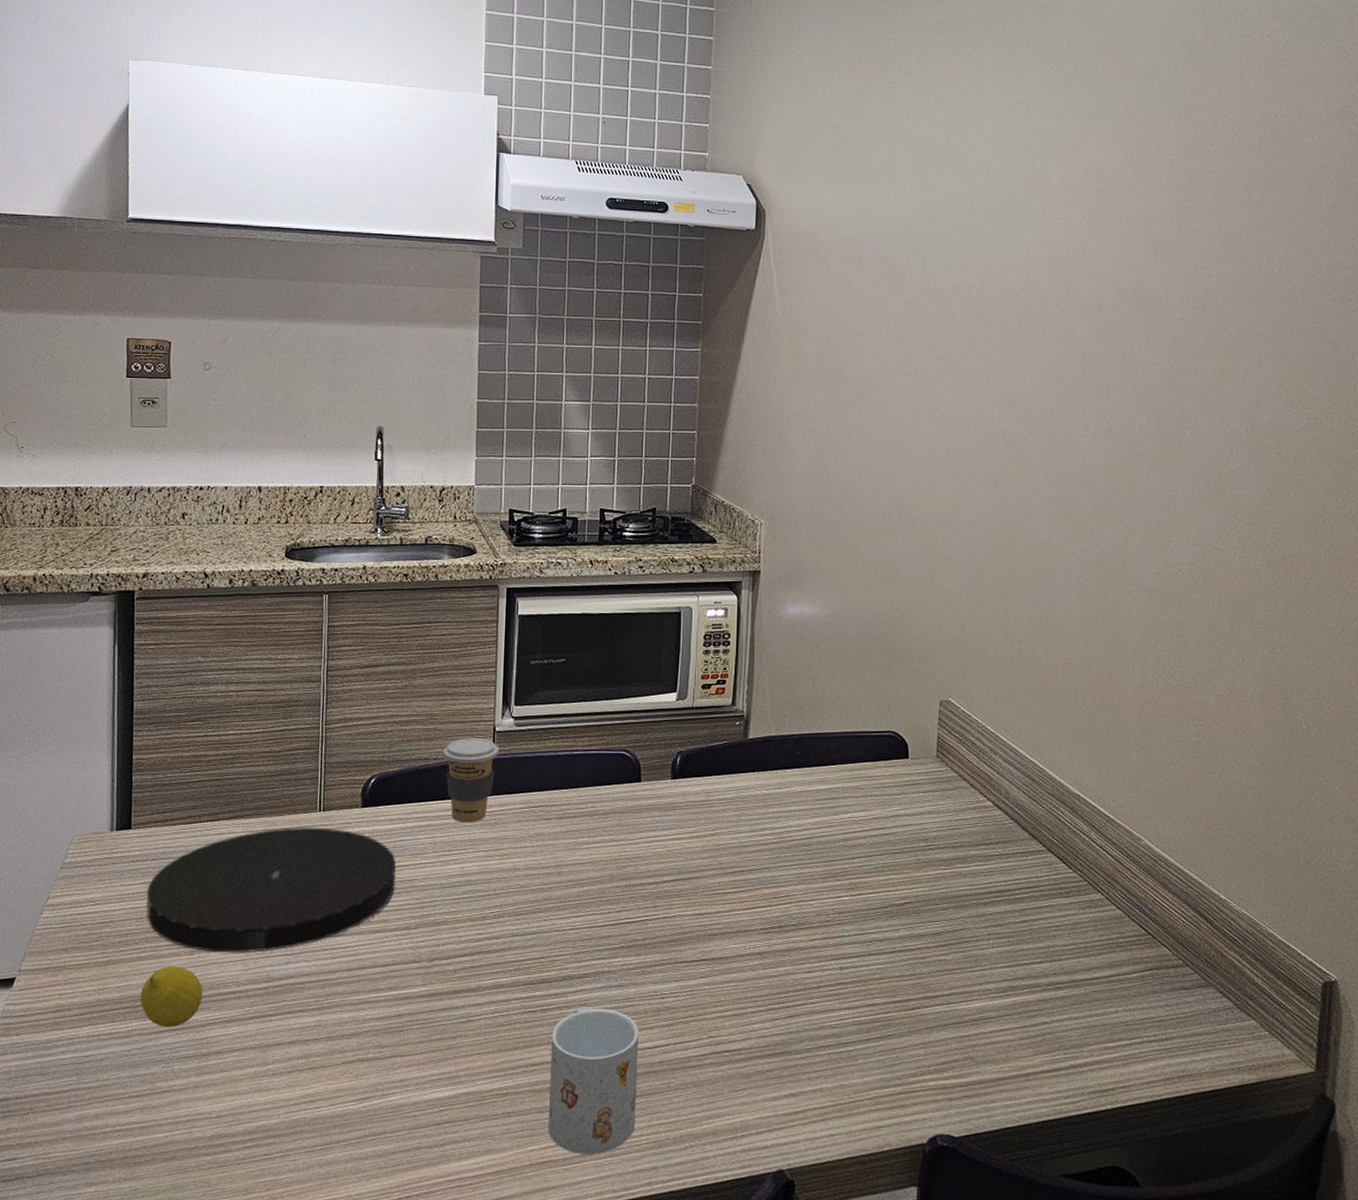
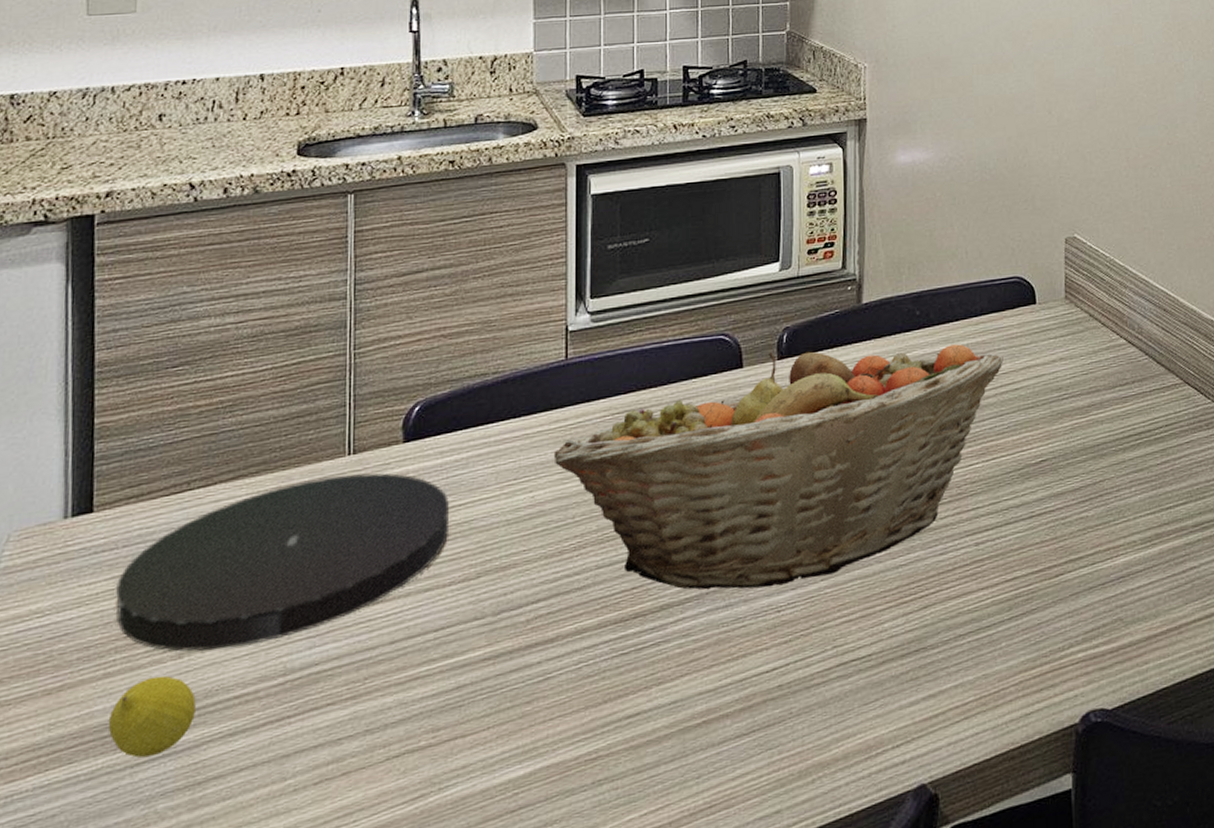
coffee cup: present [442,738,499,823] -> none [504,341,574,444]
fruit basket: none [480,772,875,976] -> present [553,344,1004,590]
mug: present [549,1006,639,1155] -> none [649,635,754,814]

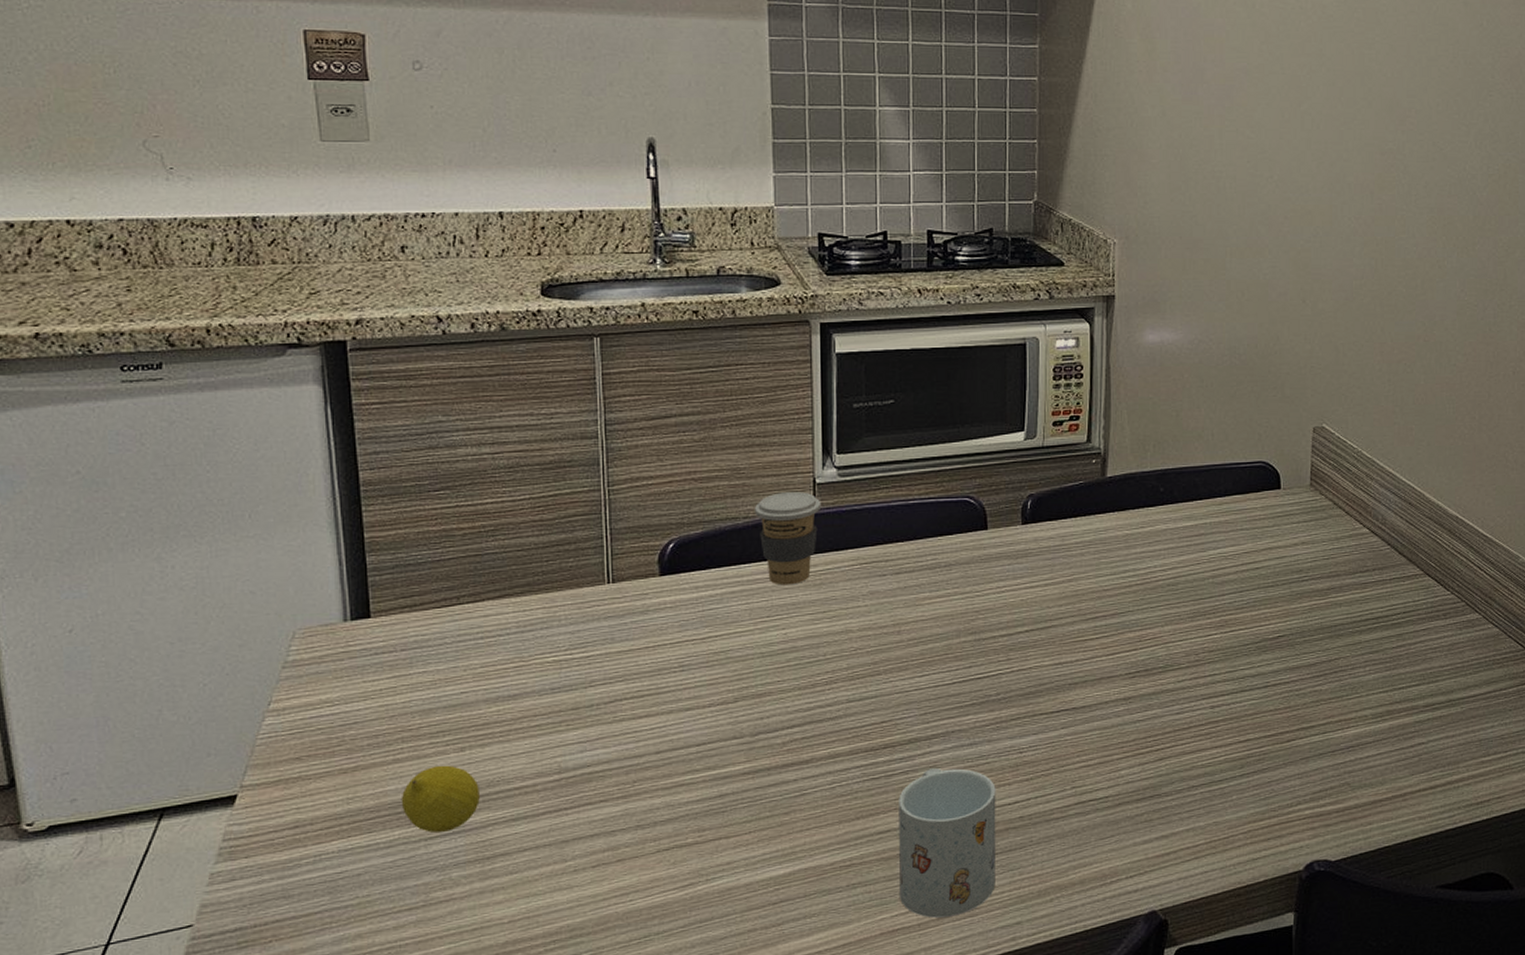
plate: present [115,473,450,652] -> none [398,601,707,747]
coffee cup: none [504,341,574,444] -> present [754,492,822,585]
fruit basket: present [553,344,1004,590] -> none [804,517,1246,731]
mug: none [649,635,754,814] -> present [899,768,996,918]

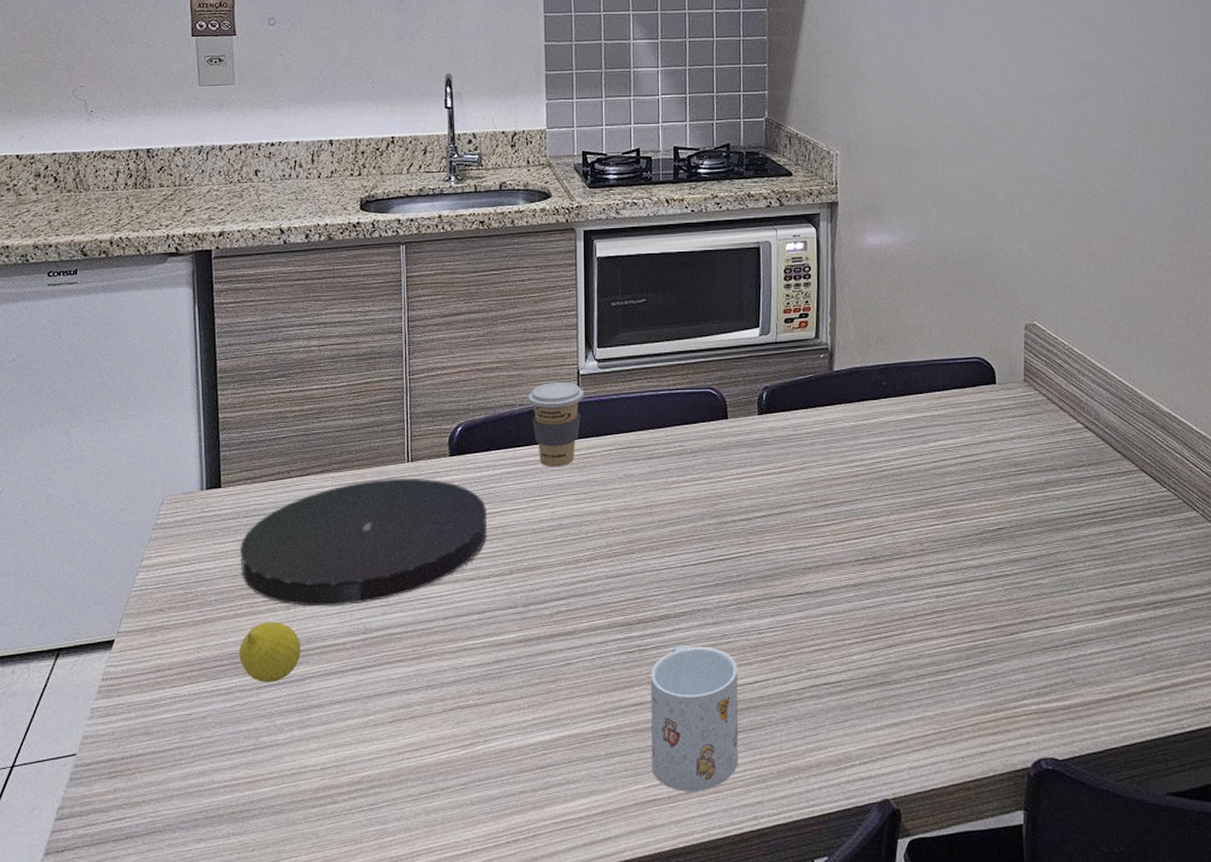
plate: none [398,601,707,747] -> present [240,478,488,607]

